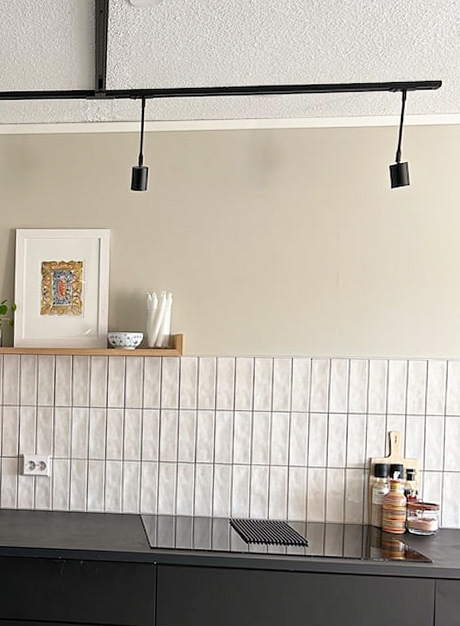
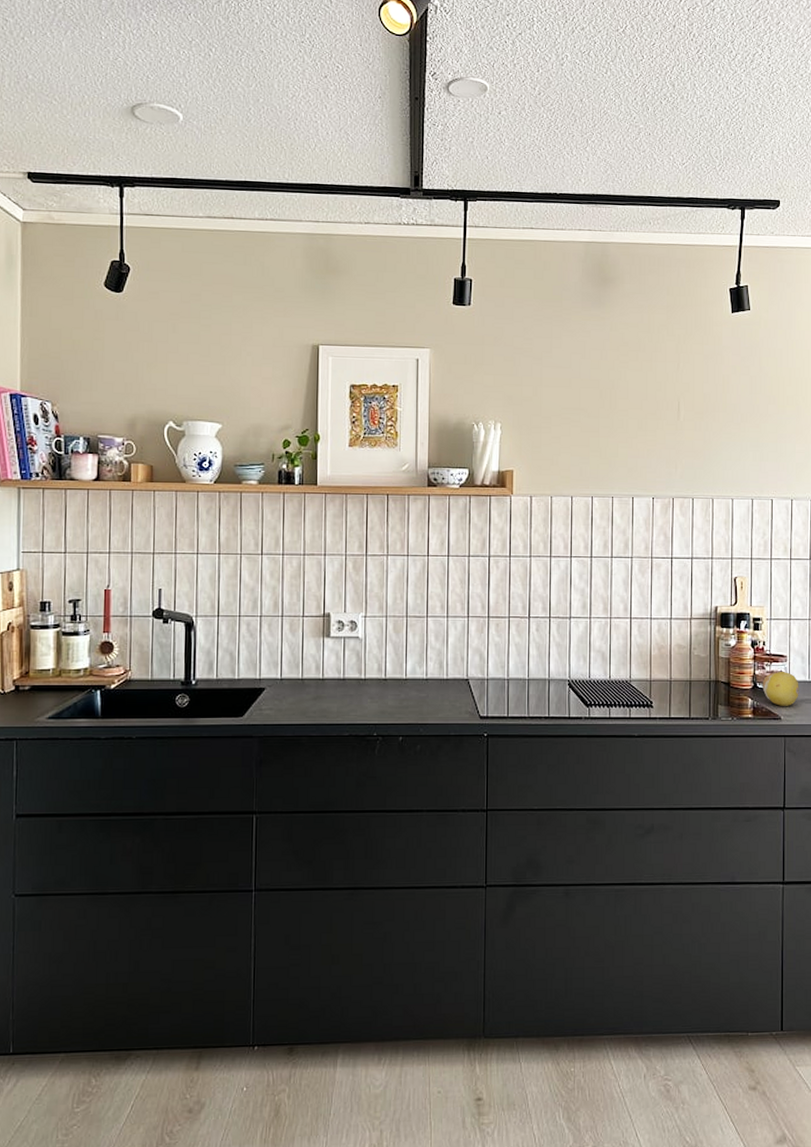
fruit: none [414,518,451,551] -> present [762,671,799,706]

